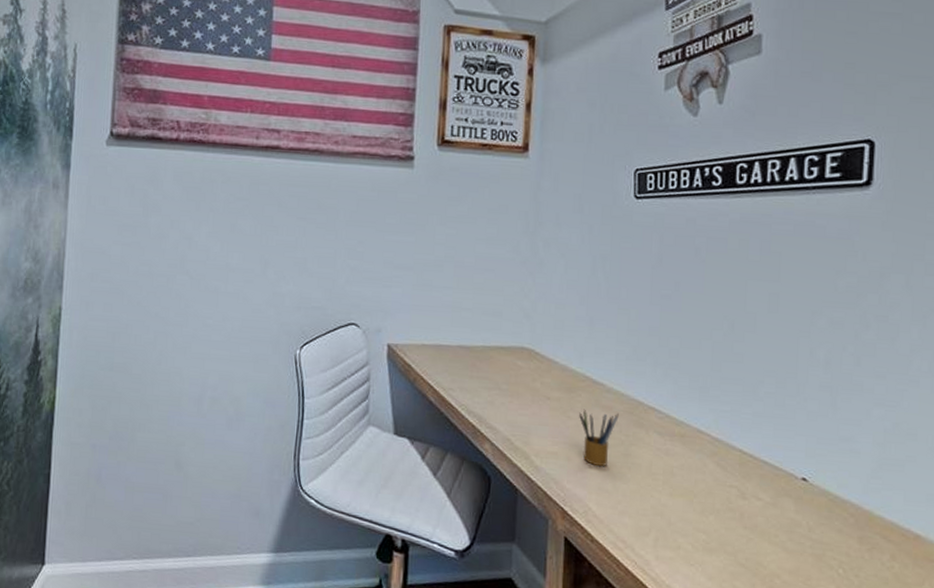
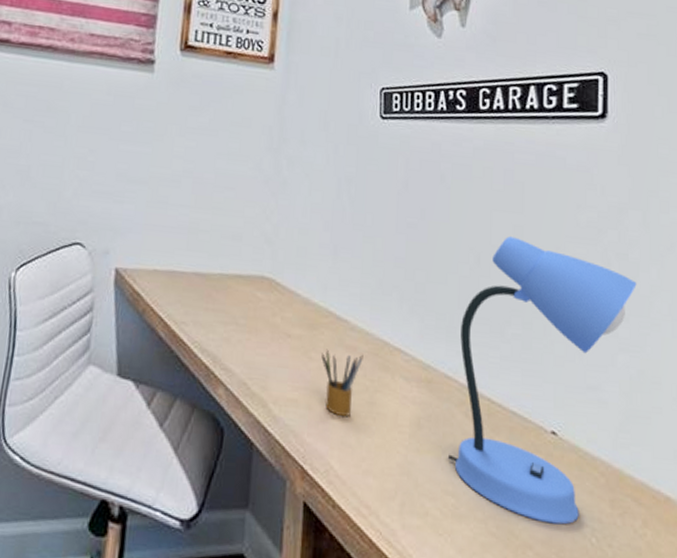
desk lamp: none [699,304,896,558] -> present [447,236,637,525]

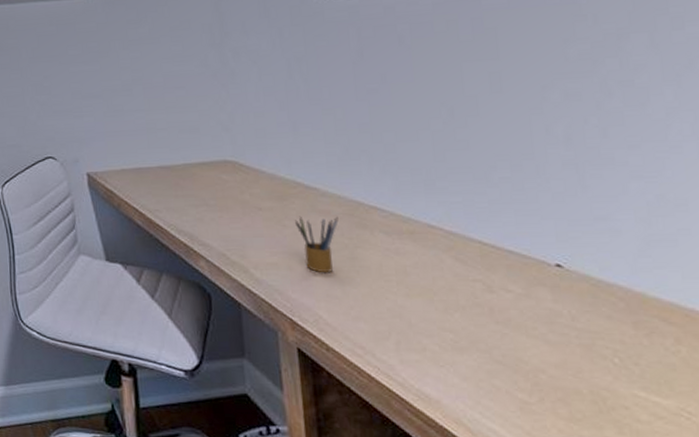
desk lamp: present [447,236,637,525] -> none [439,84,648,349]

